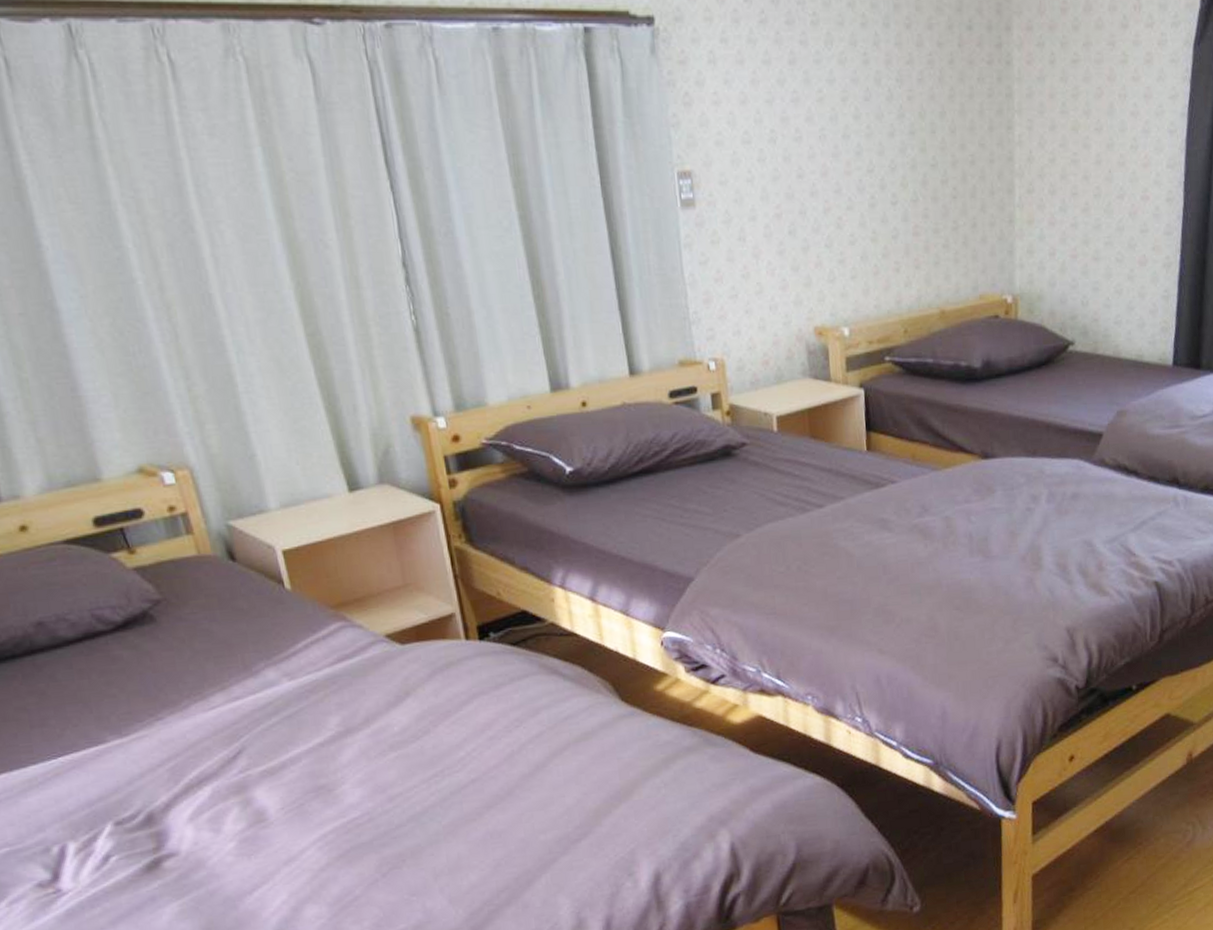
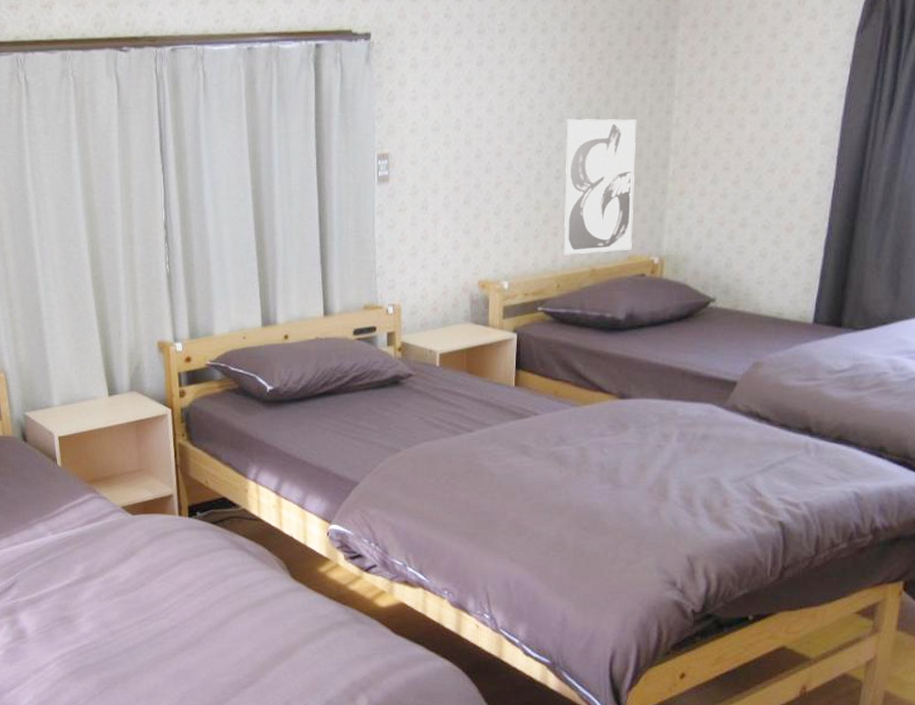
wall art: none [899,133,982,295] -> present [563,118,637,255]

